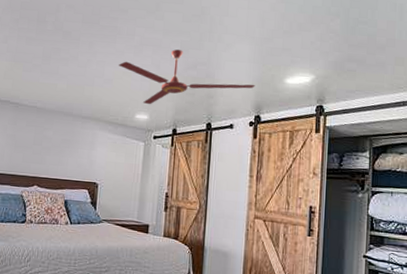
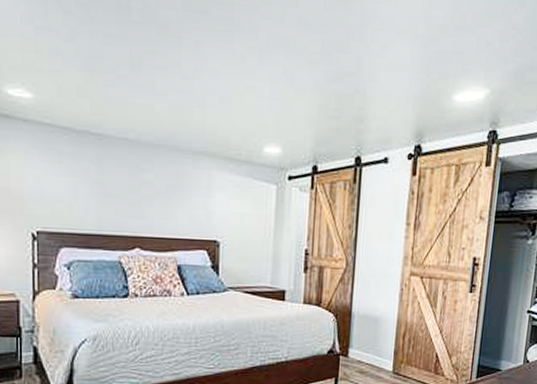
ceiling fan: present [119,49,255,105] -> none [239,53,417,134]

